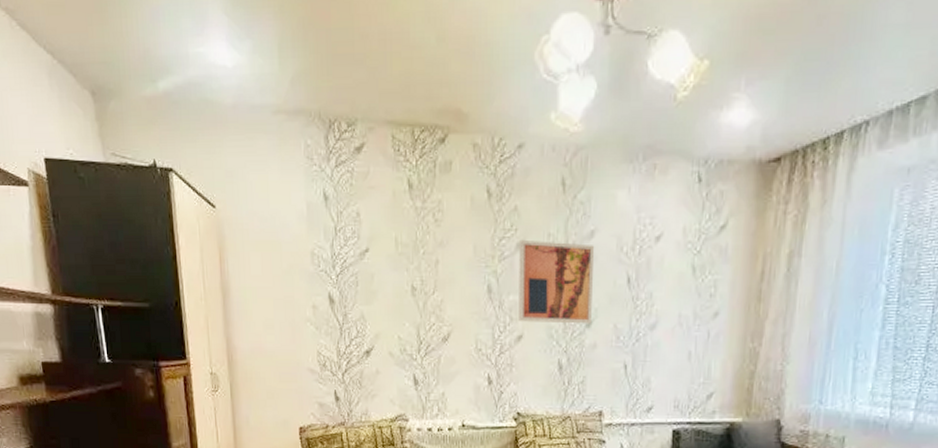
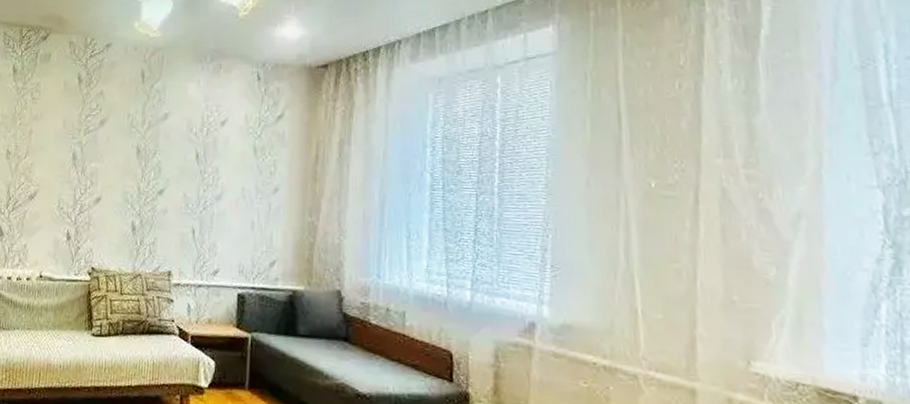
wall art: present [518,239,595,324] -> none [98,117,168,192]

